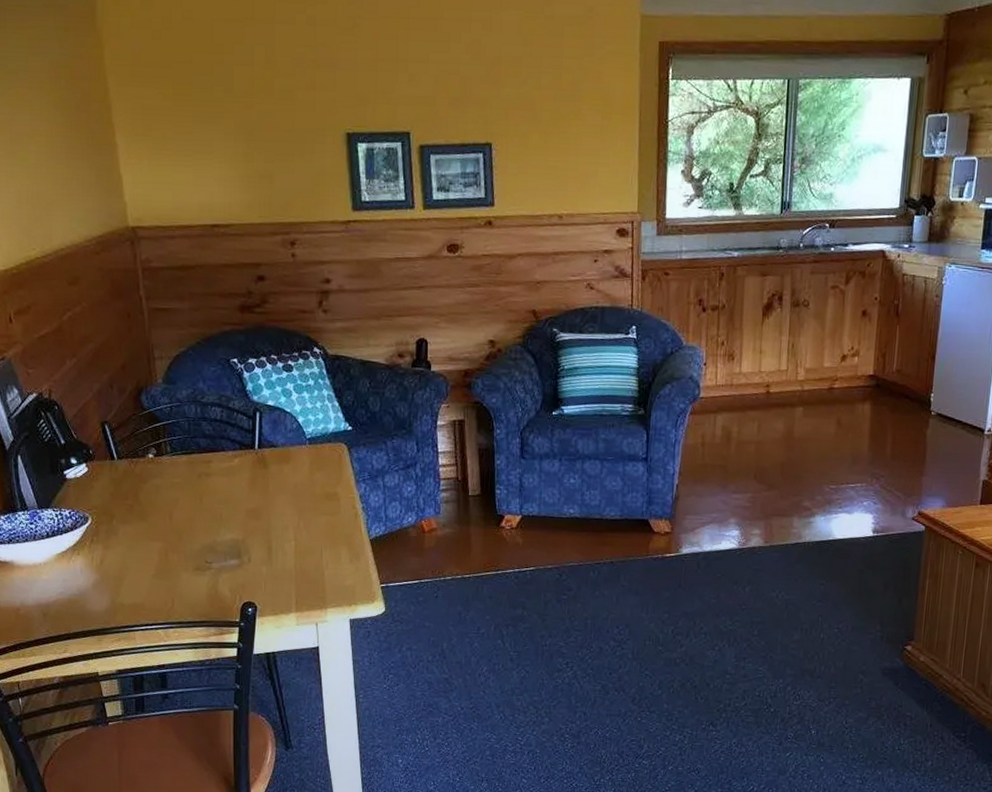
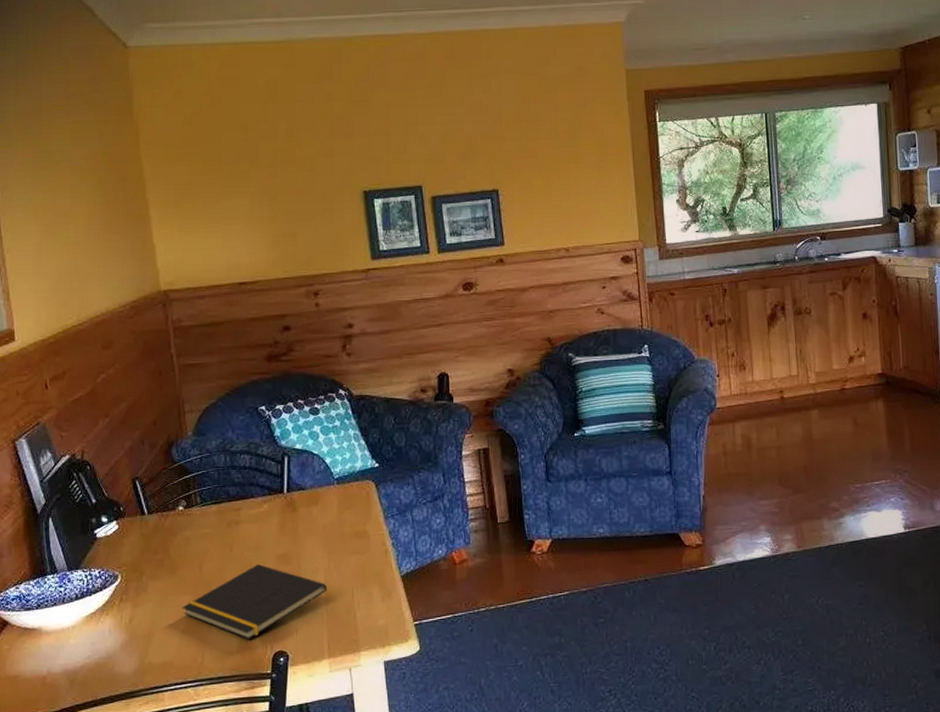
notepad: none [152,517,297,588] -> present [182,564,328,639]

